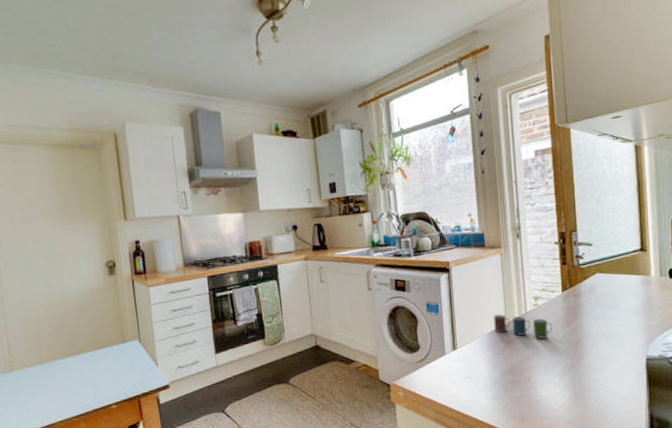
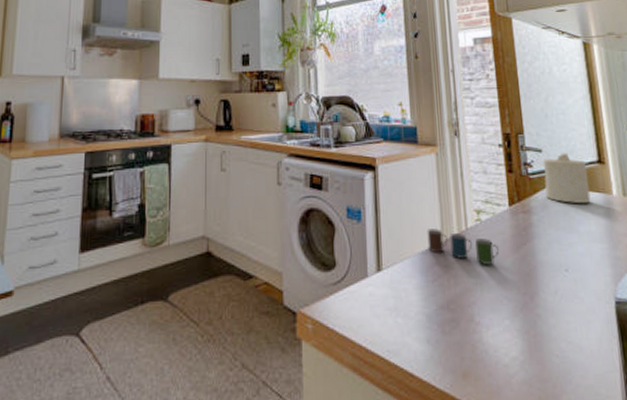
candle: none [592,244,632,286] -> present [542,153,591,203]

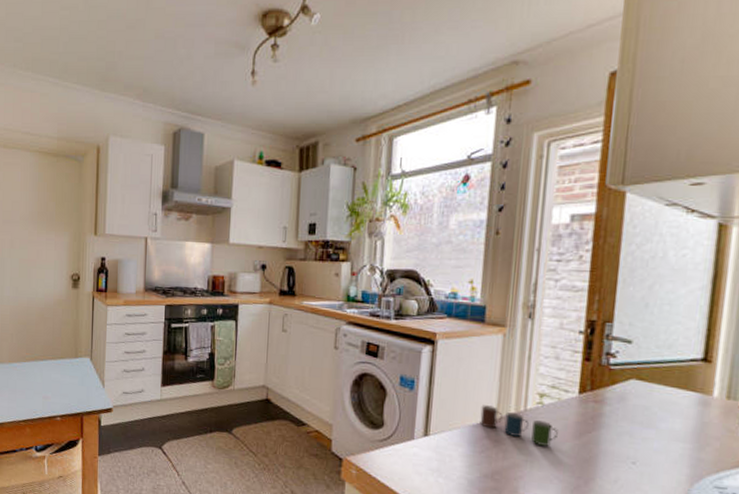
candle: present [542,153,591,203] -> none [625,346,687,401]

